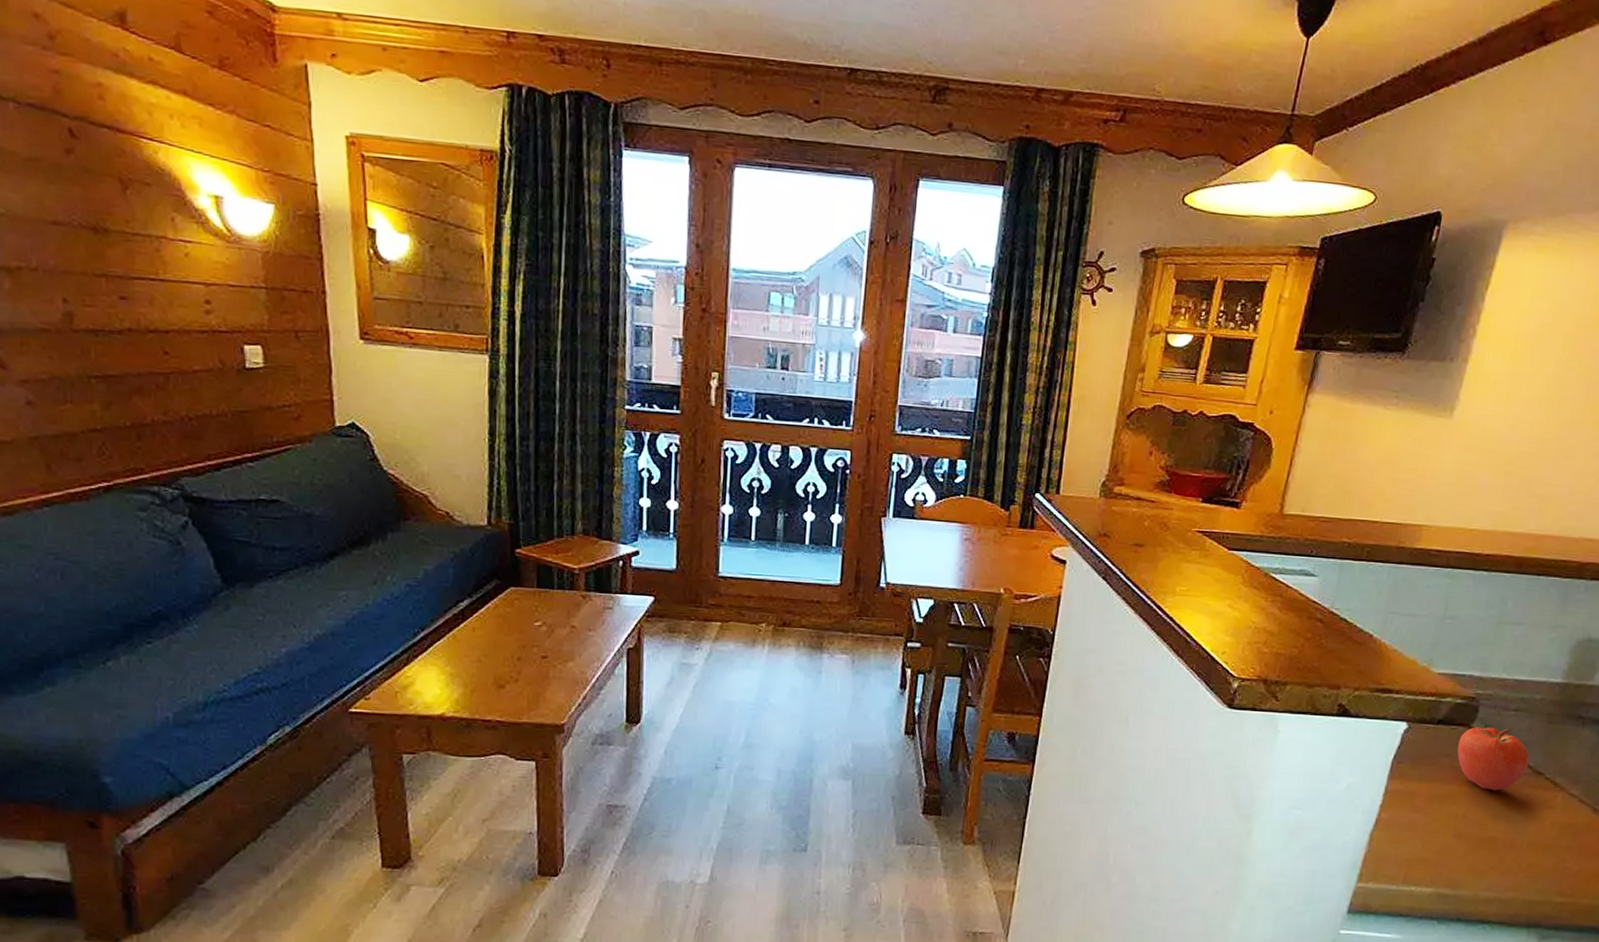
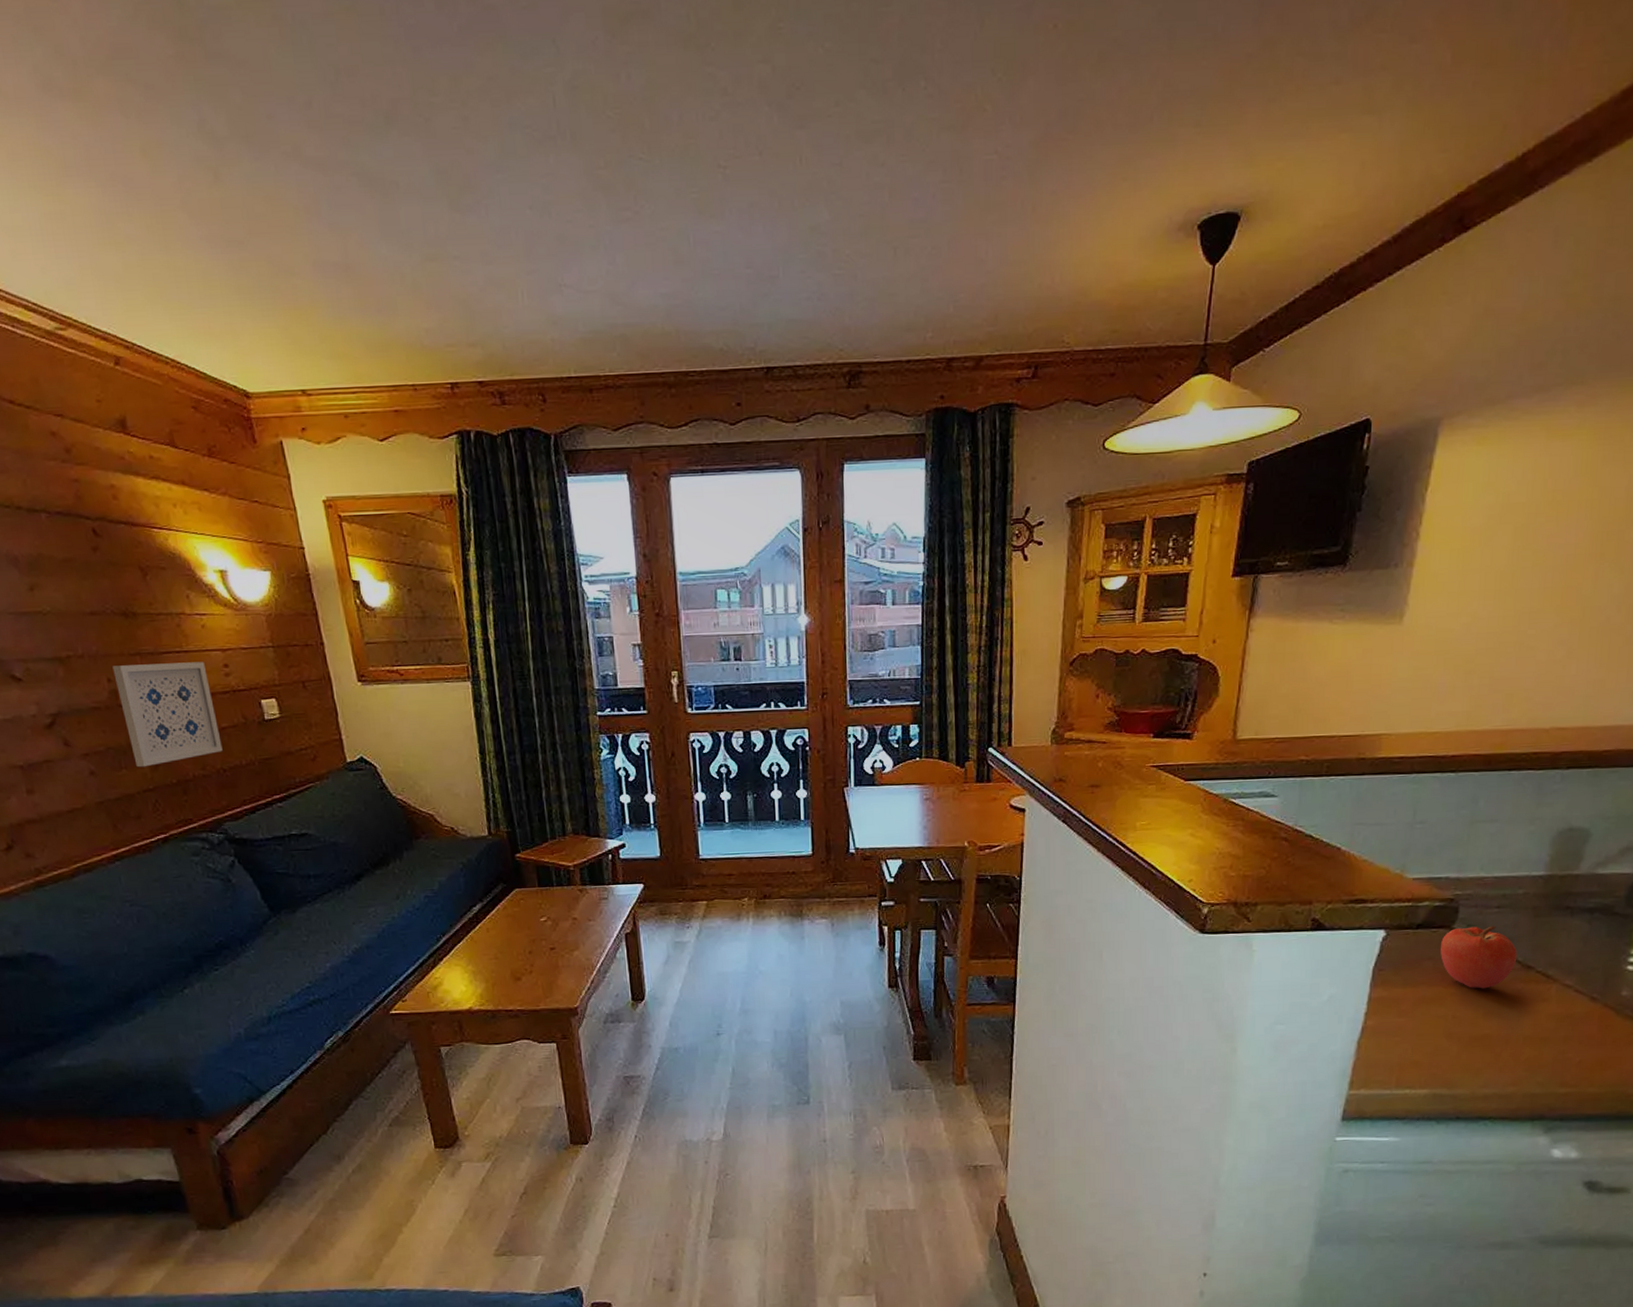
wall art: none [71,285,191,404] -> present [112,661,223,768]

